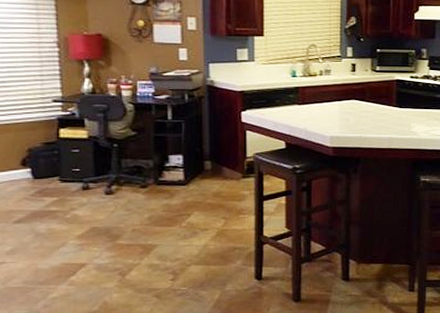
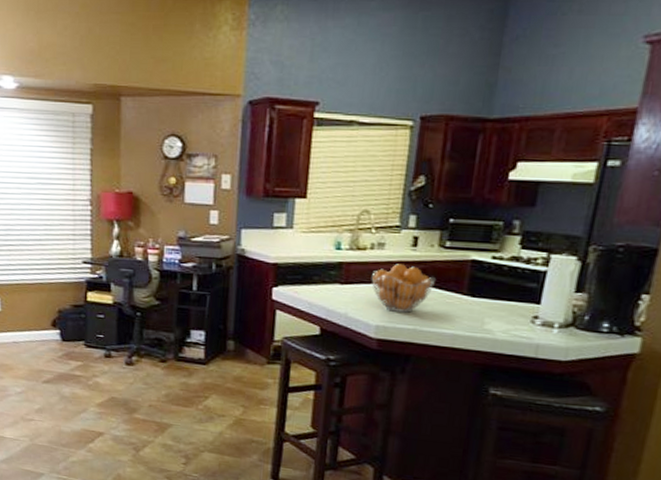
fruit basket: none [323,86,372,124] -> present [371,264,435,313]

